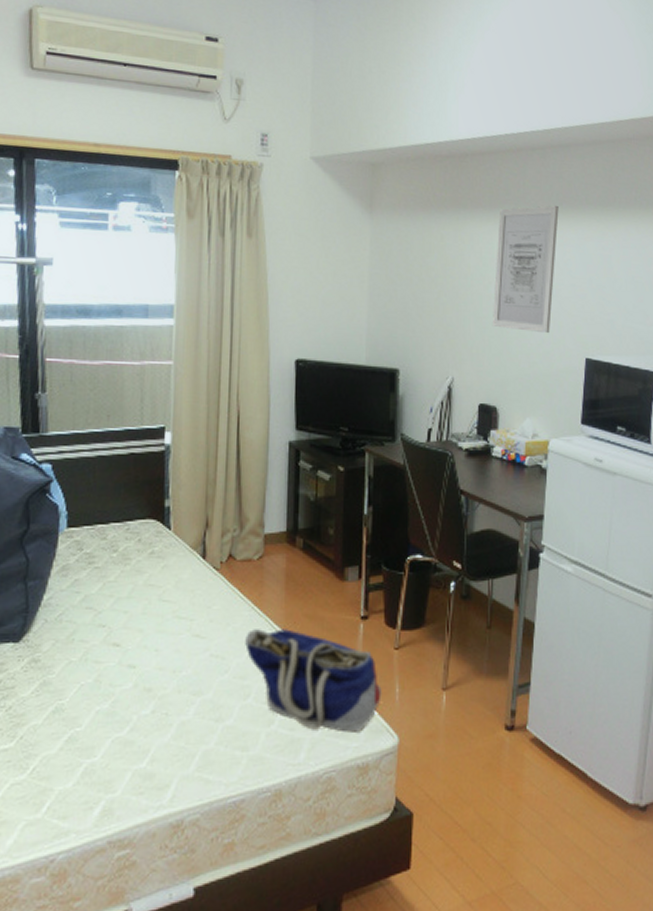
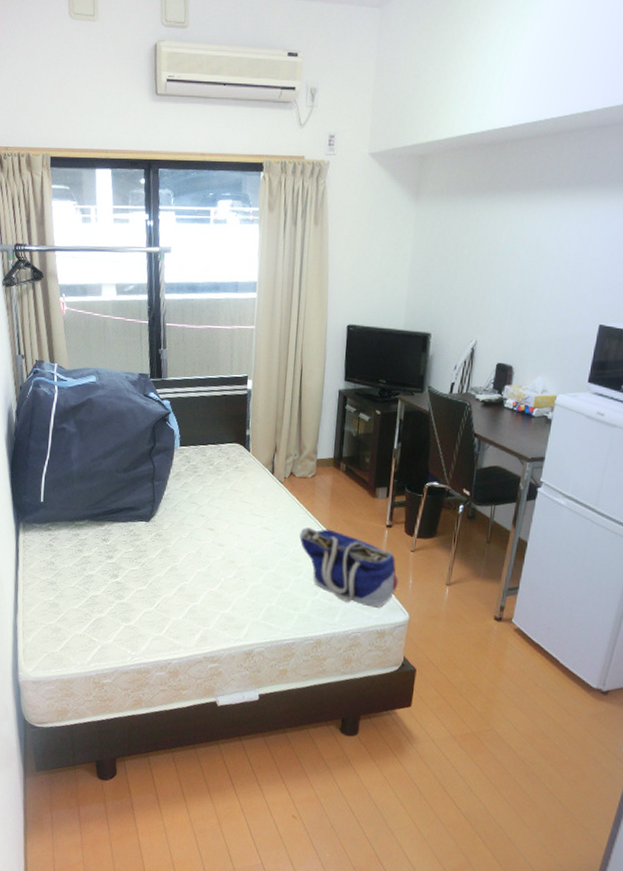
wall art: present [493,205,559,334] -> none [516,184,590,303]

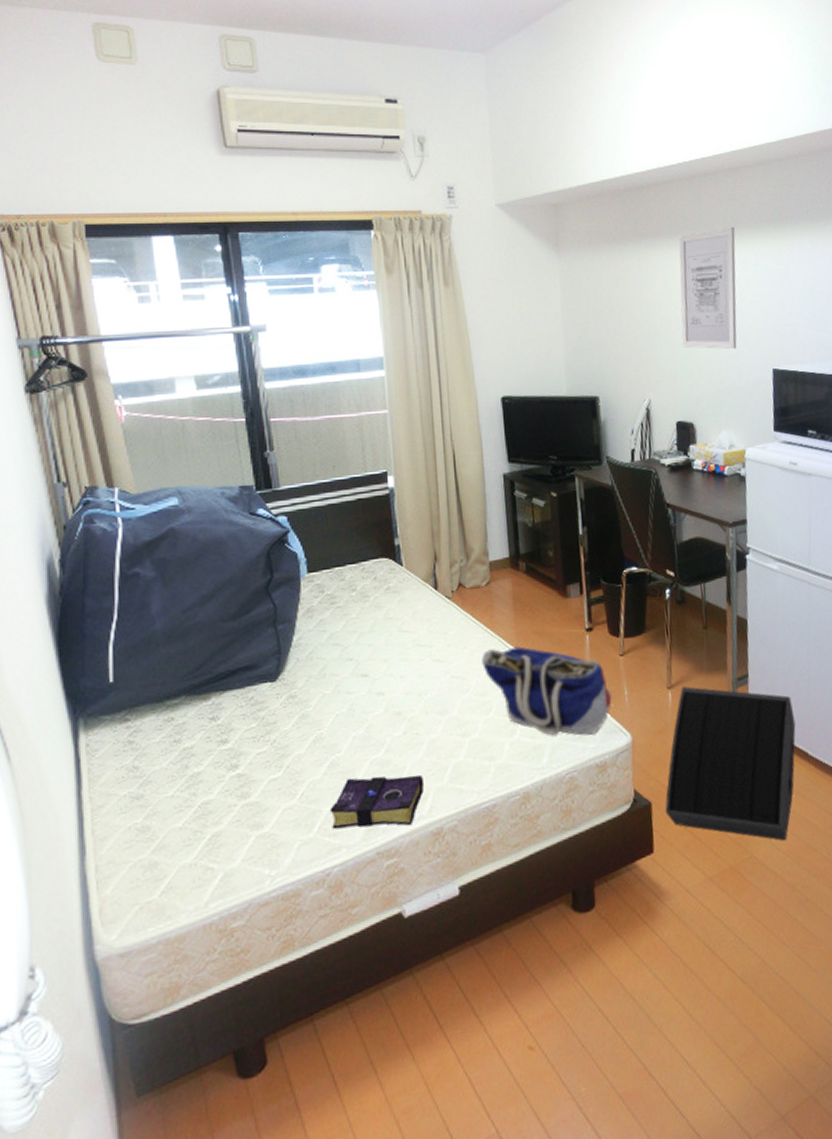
book: none [175,600,244,644] -> present [329,775,424,830]
speaker: none [426,586,554,725] -> present [665,686,796,841]
wall art: none [516,184,590,303] -> present [679,226,737,350]

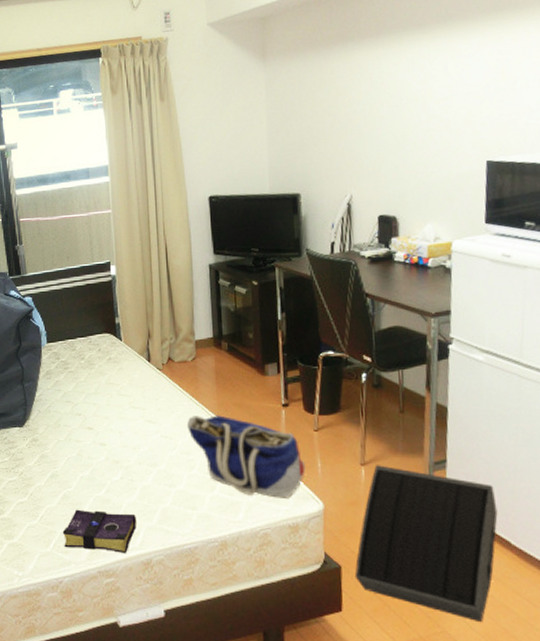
wall art: present [679,226,737,350] -> none [386,19,449,145]

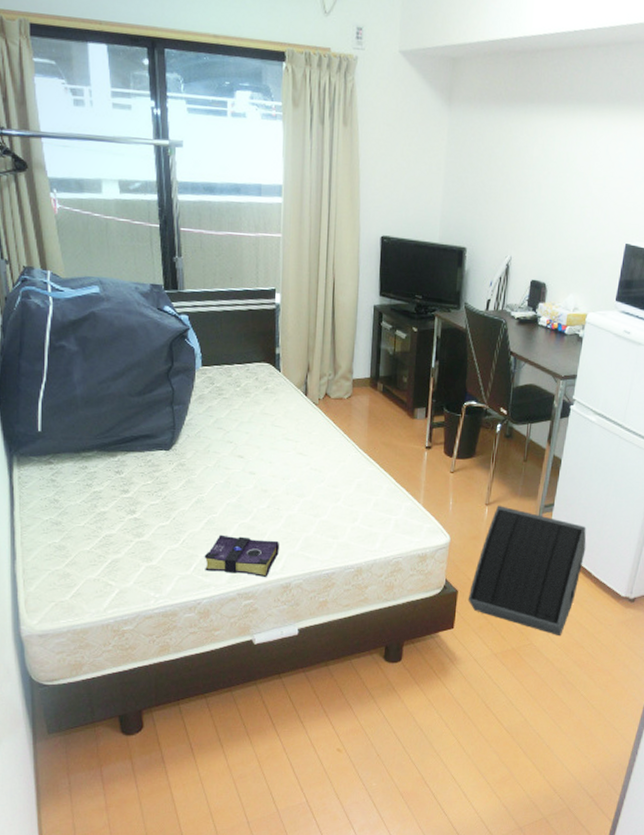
tote bag: present [187,415,306,498] -> none [337,451,439,531]

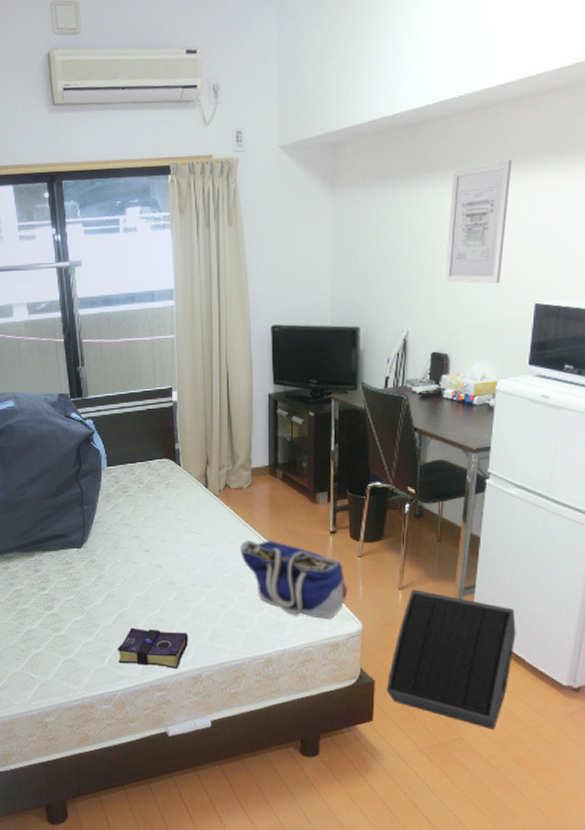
tote bag: none [337,451,439,531] -> present [240,540,348,619]
wall art: none [548,101,616,221] -> present [445,159,512,284]

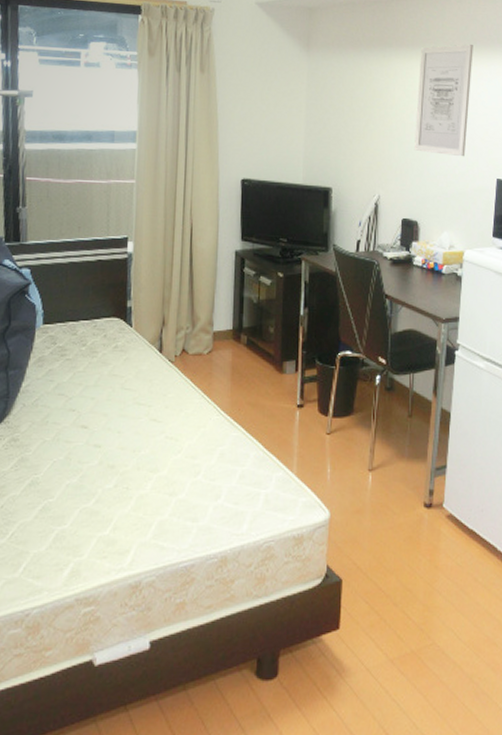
book: present [117,627,188,670] -> none [36,524,128,577]
tote bag: present [240,540,348,619] -> none [196,415,315,507]
speaker: present [386,589,516,730] -> none [354,471,488,632]

